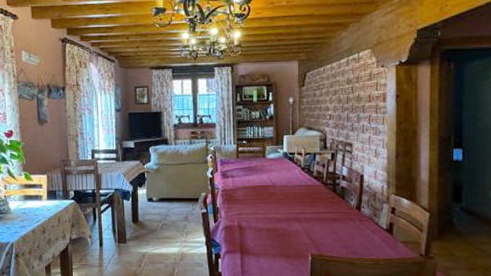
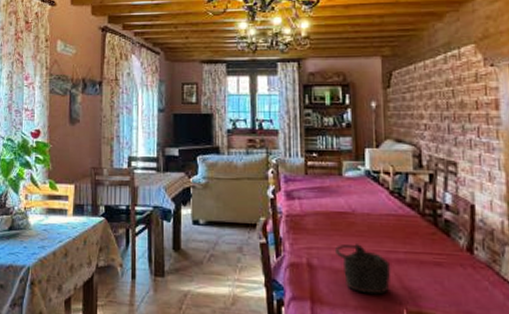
teapot: none [260,209,301,245] -> present [336,244,391,295]

